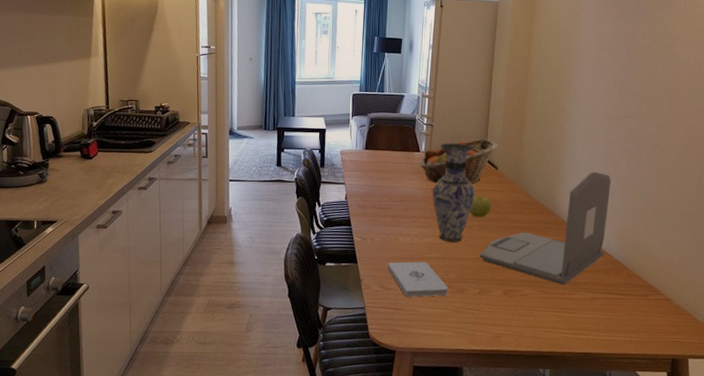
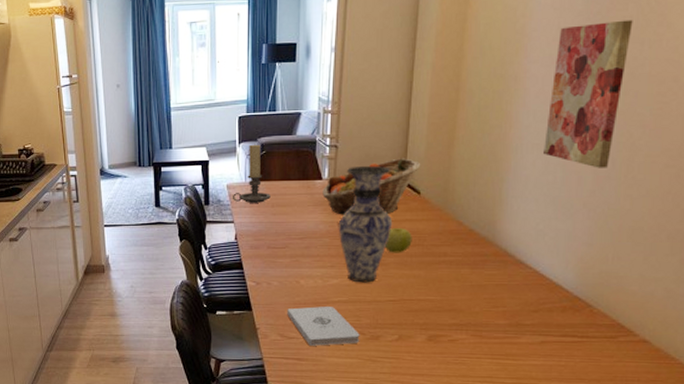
candle holder: none [345,118,377,168] -> present [233,144,271,203]
laptop: present [479,171,611,285] -> none [397,188,571,328]
wall art: none [590,46,650,158] -> present [543,19,633,168]

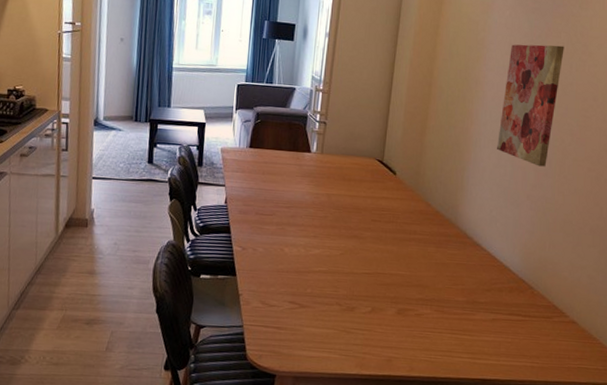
candle holder: present [233,144,271,203] -> none [226,112,262,169]
notepad: present [287,306,360,346] -> none [270,275,337,315]
fruit basket: present [322,158,421,215] -> none [310,140,398,191]
vase: present [338,165,392,283] -> none [322,143,371,255]
apple: present [385,228,412,253] -> none [364,204,388,228]

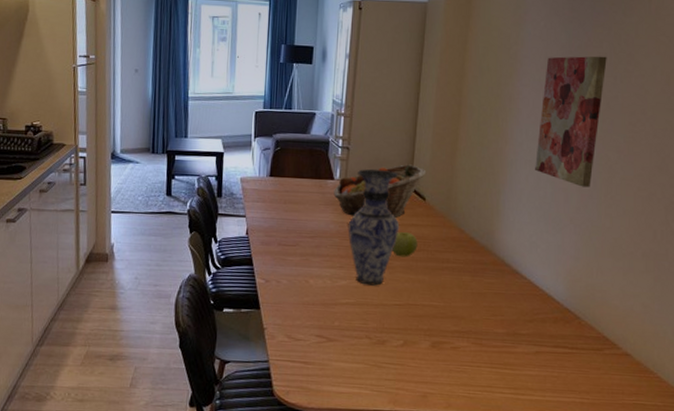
fruit basket: none [310,140,398,191] -> present [334,164,427,218]
vase: none [322,143,371,255] -> present [348,168,399,286]
apple: none [364,204,388,228] -> present [392,232,418,257]

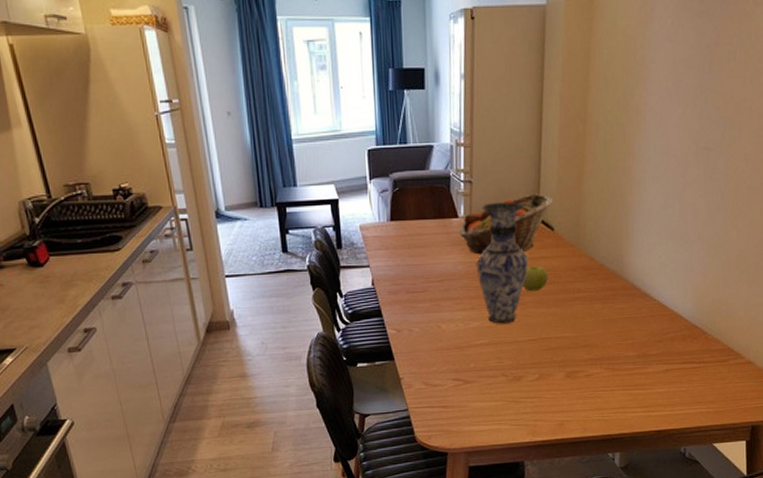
wall art: present [535,56,607,188] -> none [663,54,737,201]

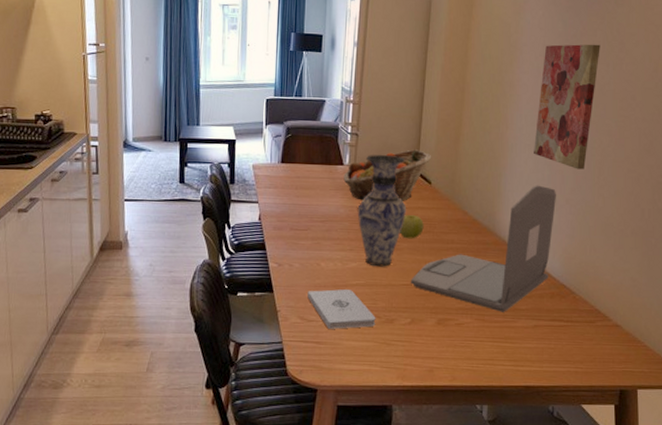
notepad: none [430,350,503,392] -> present [307,289,376,329]
laptop: none [536,221,687,360] -> present [410,185,556,312]
wall art: none [663,54,737,201] -> present [534,44,600,170]

